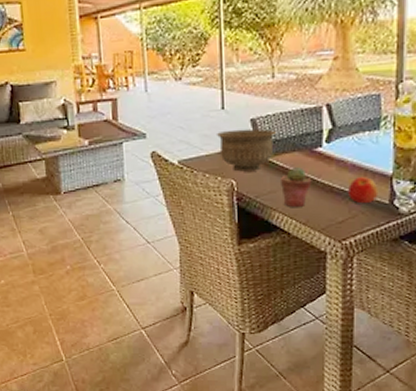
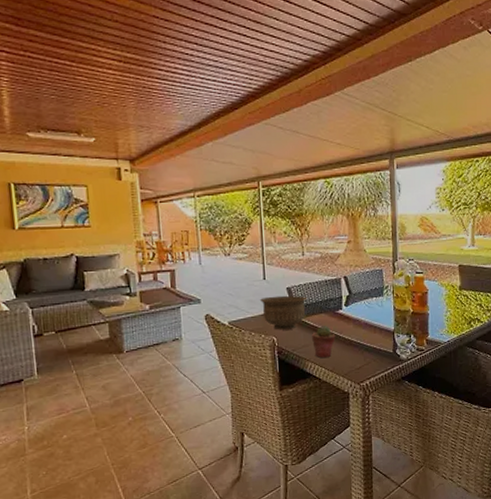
apple: present [348,177,379,204] -> none [363,332,385,354]

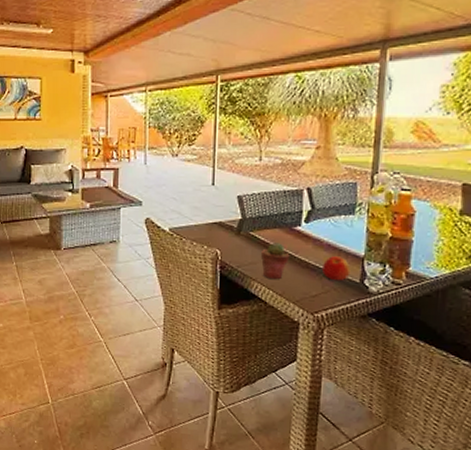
bowl: present [259,295,308,330] -> none [205,204,261,243]
apple: none [363,332,385,354] -> present [322,256,351,281]

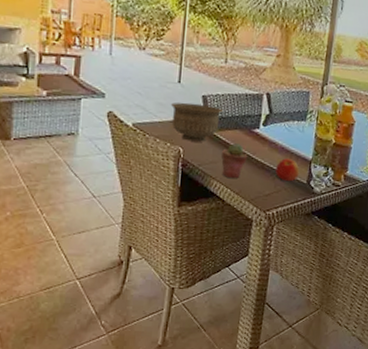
bowl: none [205,204,261,243] -> present [170,102,224,142]

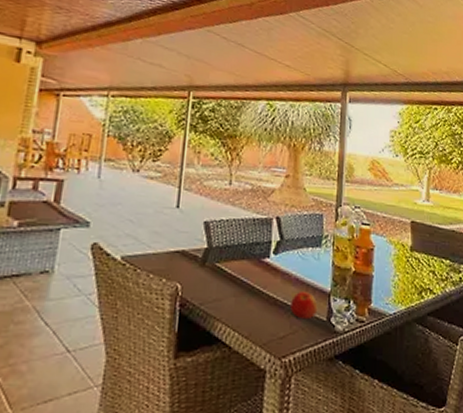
bowl: present [170,102,224,142] -> none [167,229,229,276]
potted succulent: present [221,143,248,179] -> none [227,276,258,320]

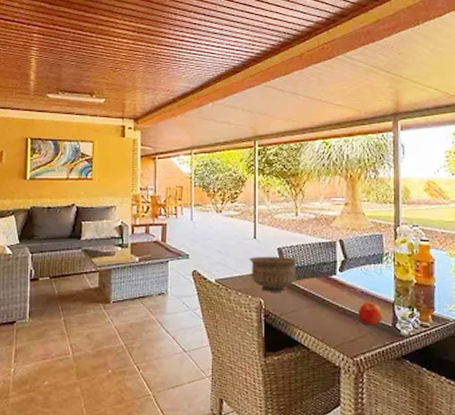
bowl: none [167,229,229,276] -> present [248,256,299,292]

